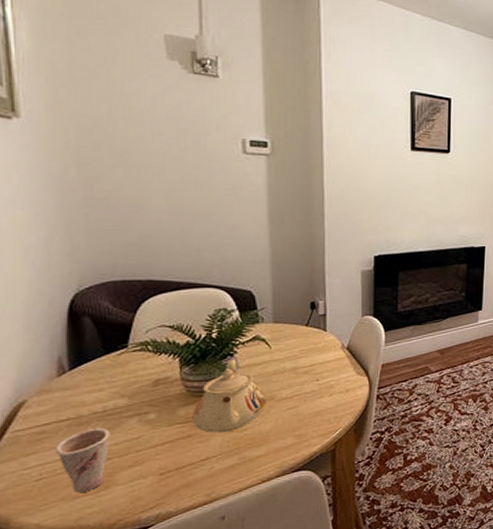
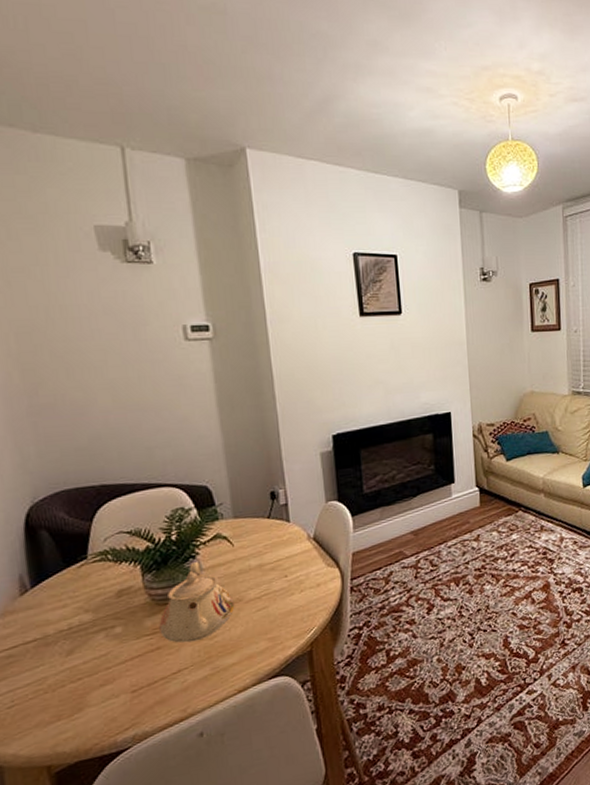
cup: present [54,427,110,493] -> none [24,646,78,718]

